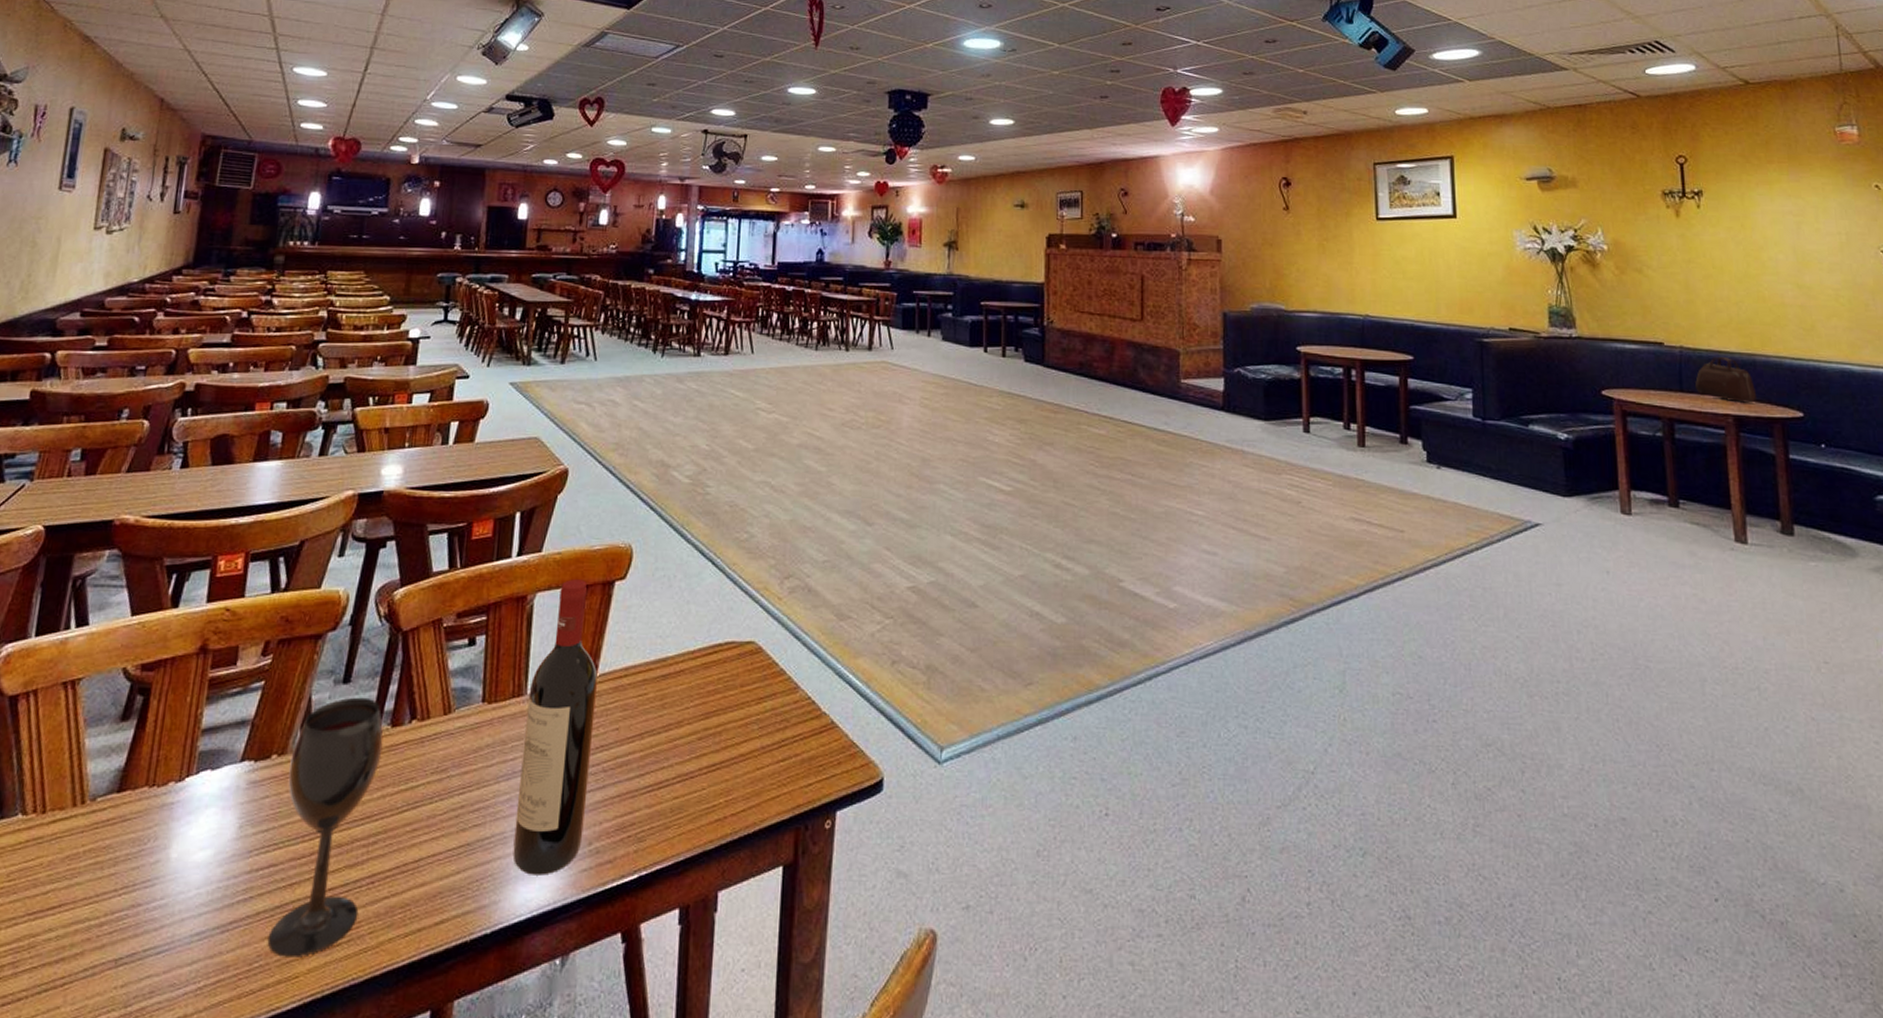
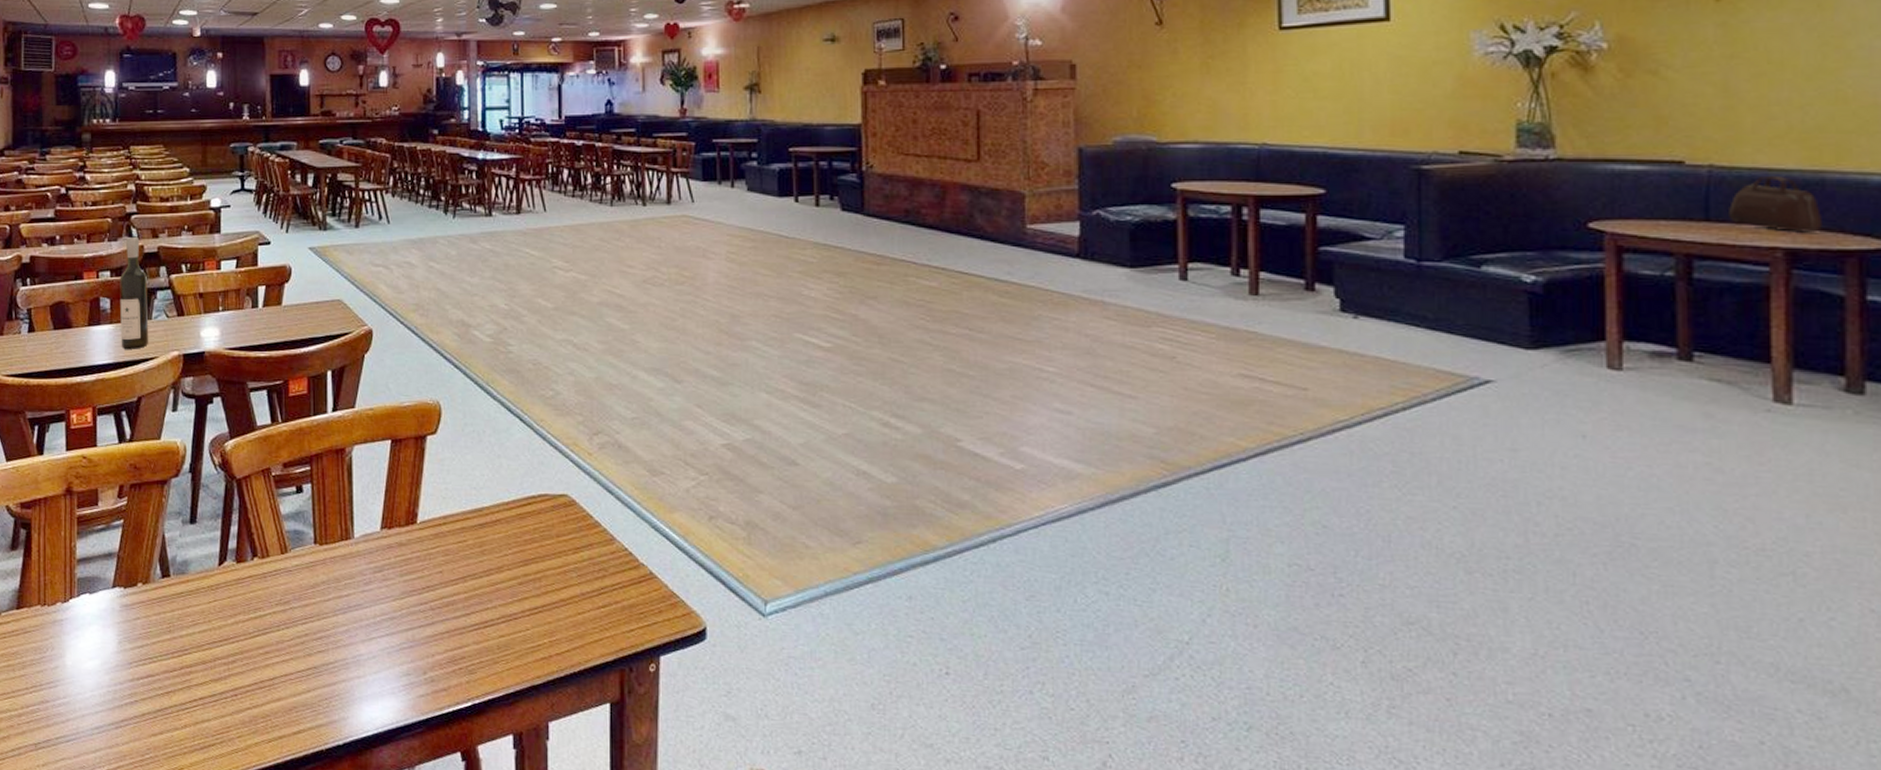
wine glass: present [267,697,384,957] -> none [154,536,231,753]
bottle: none [288,366,328,488] -> present [120,236,149,349]
wine bottle: present [513,579,598,876] -> none [355,433,419,698]

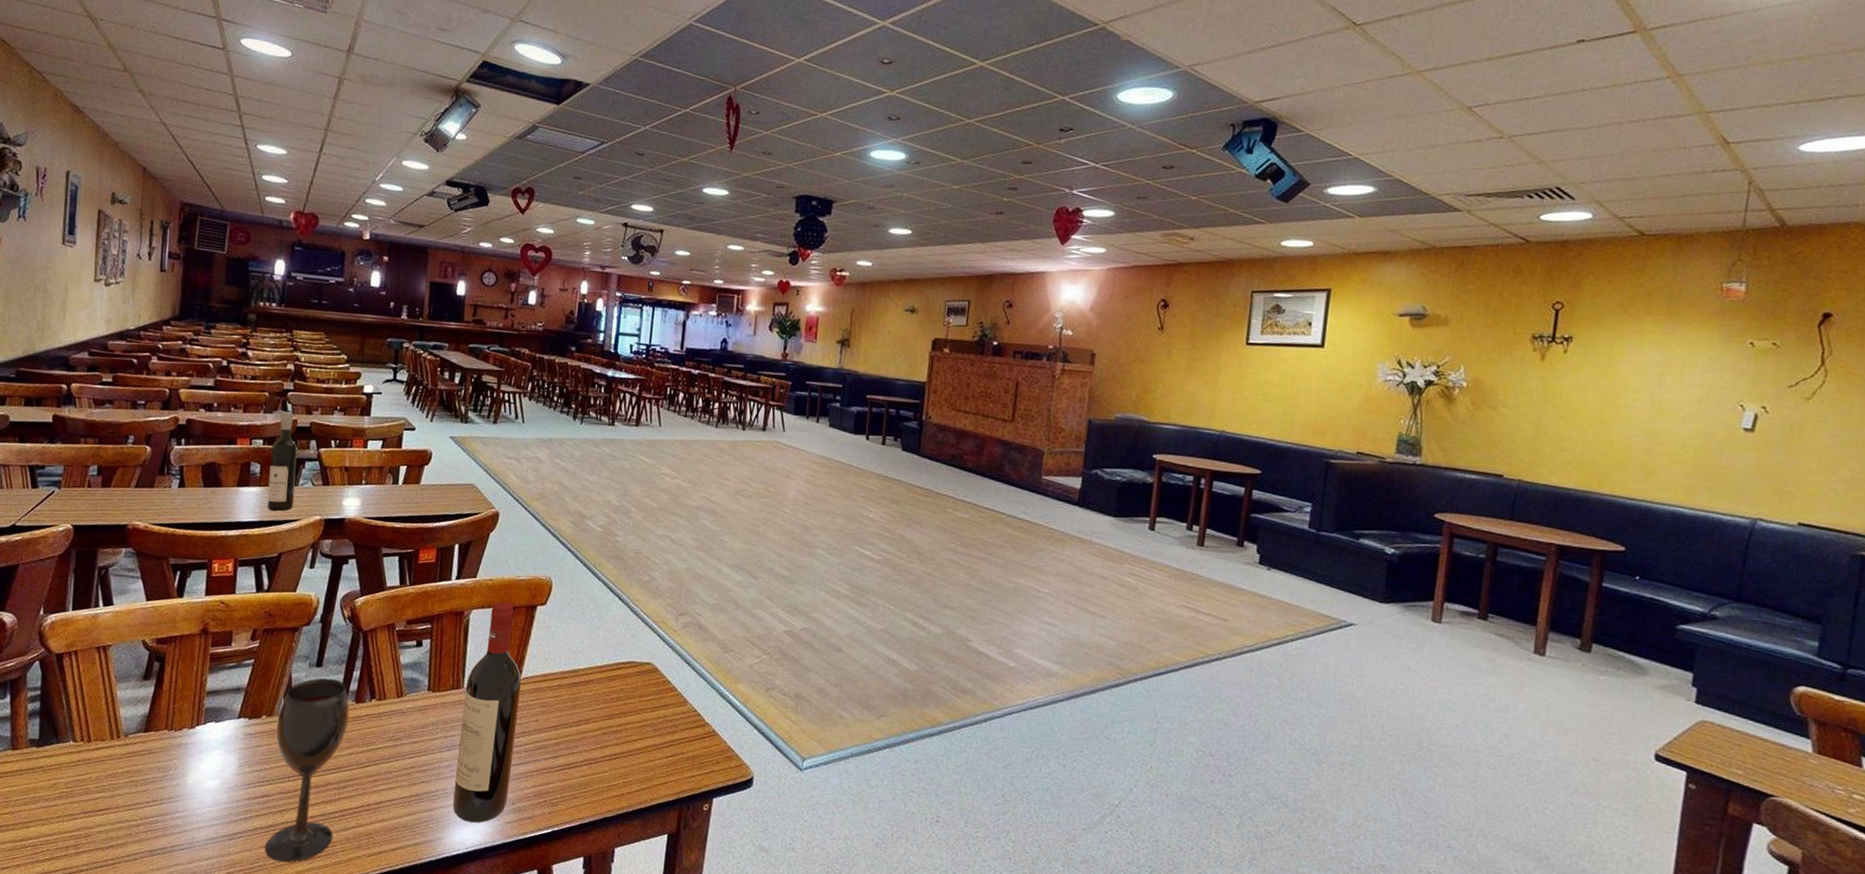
wine glass: none [154,536,231,753] -> present [264,678,350,862]
wine bottle: none [355,433,419,698] -> present [452,601,522,823]
handbag: present [1727,176,1824,233] -> none [1525,491,1584,534]

